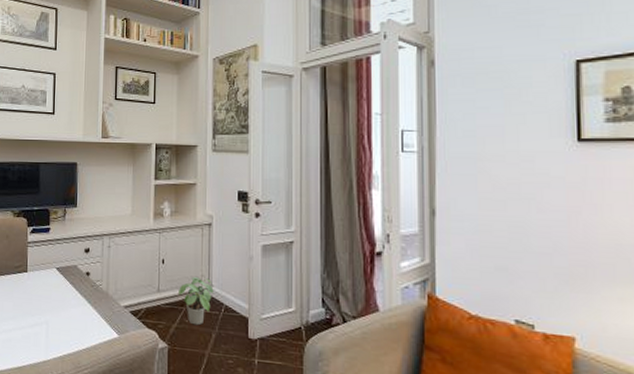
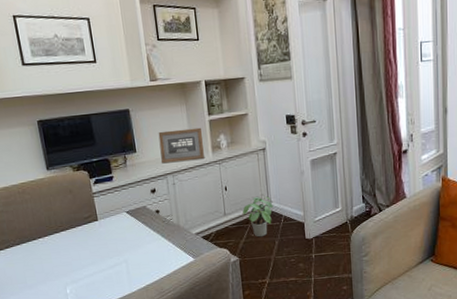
picture frame: none [100,189,147,226] -> present [158,127,205,164]

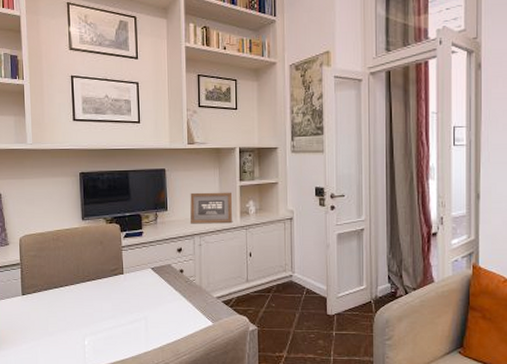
potted plant: present [242,196,273,237] -> none [265,266,296,308]

